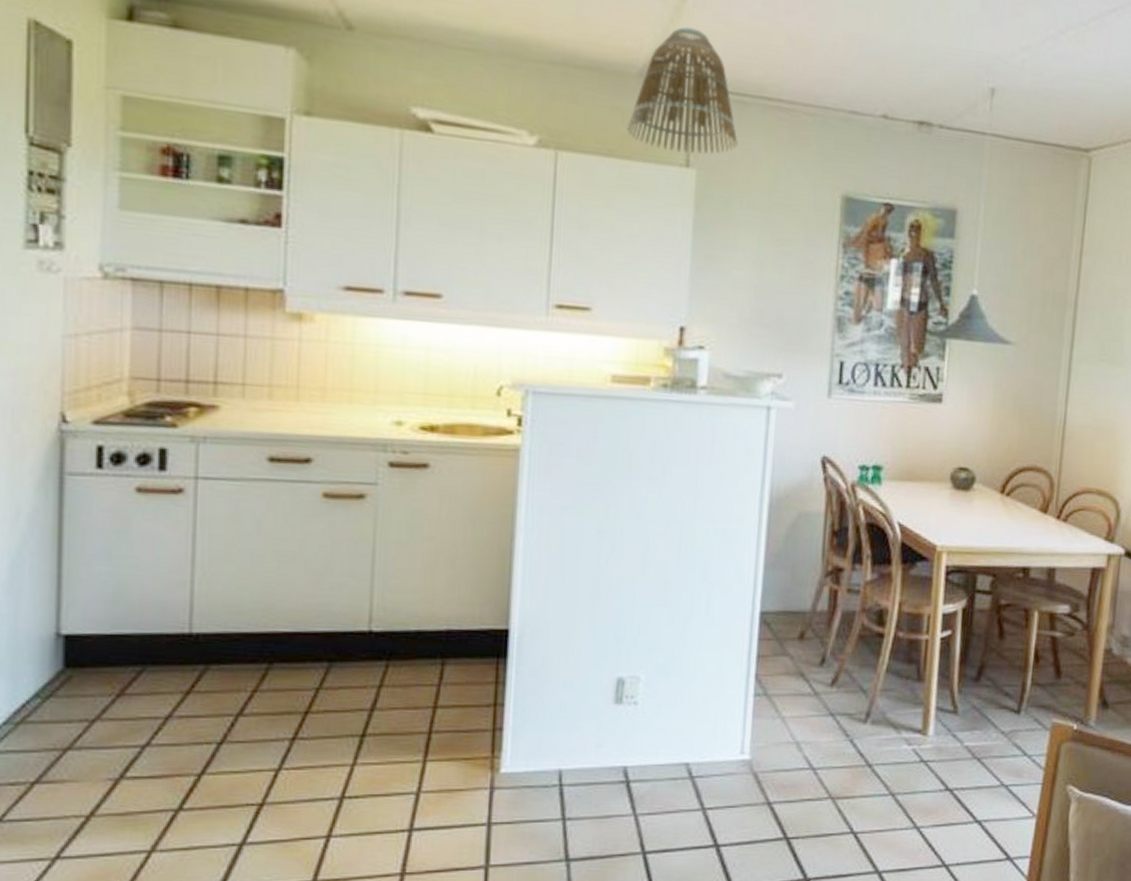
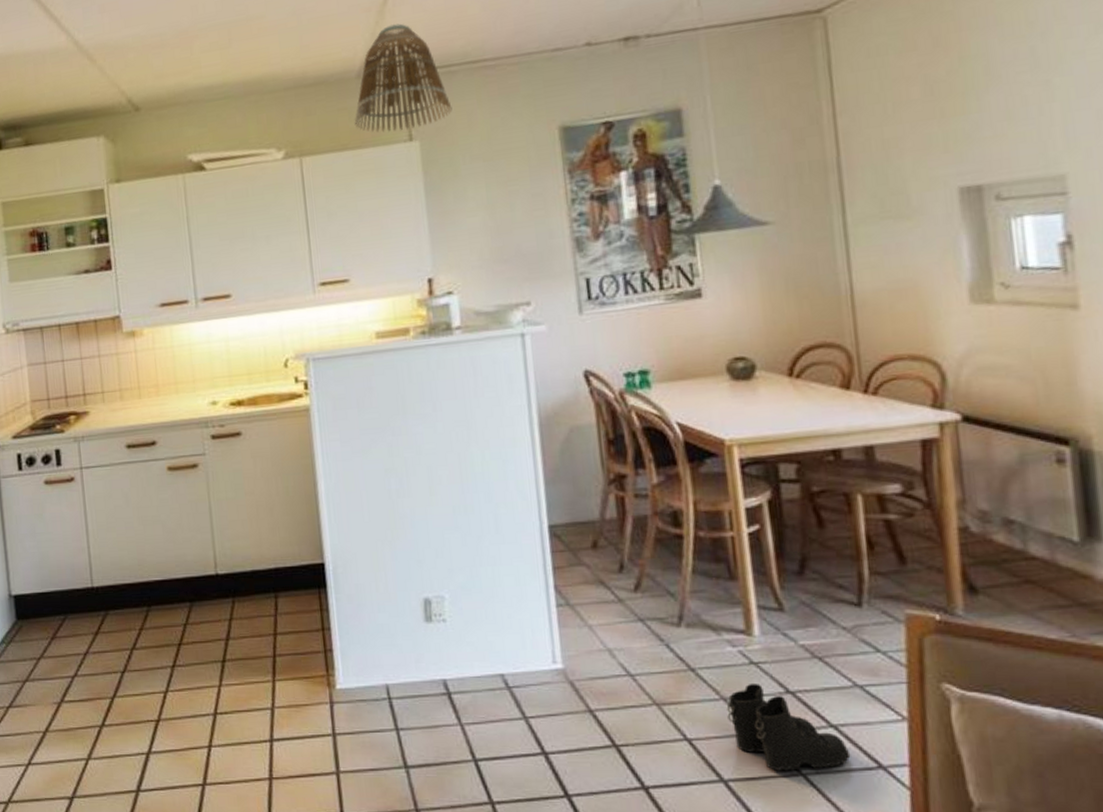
boots: none [892,781,987,863] -> present [726,684,851,772]

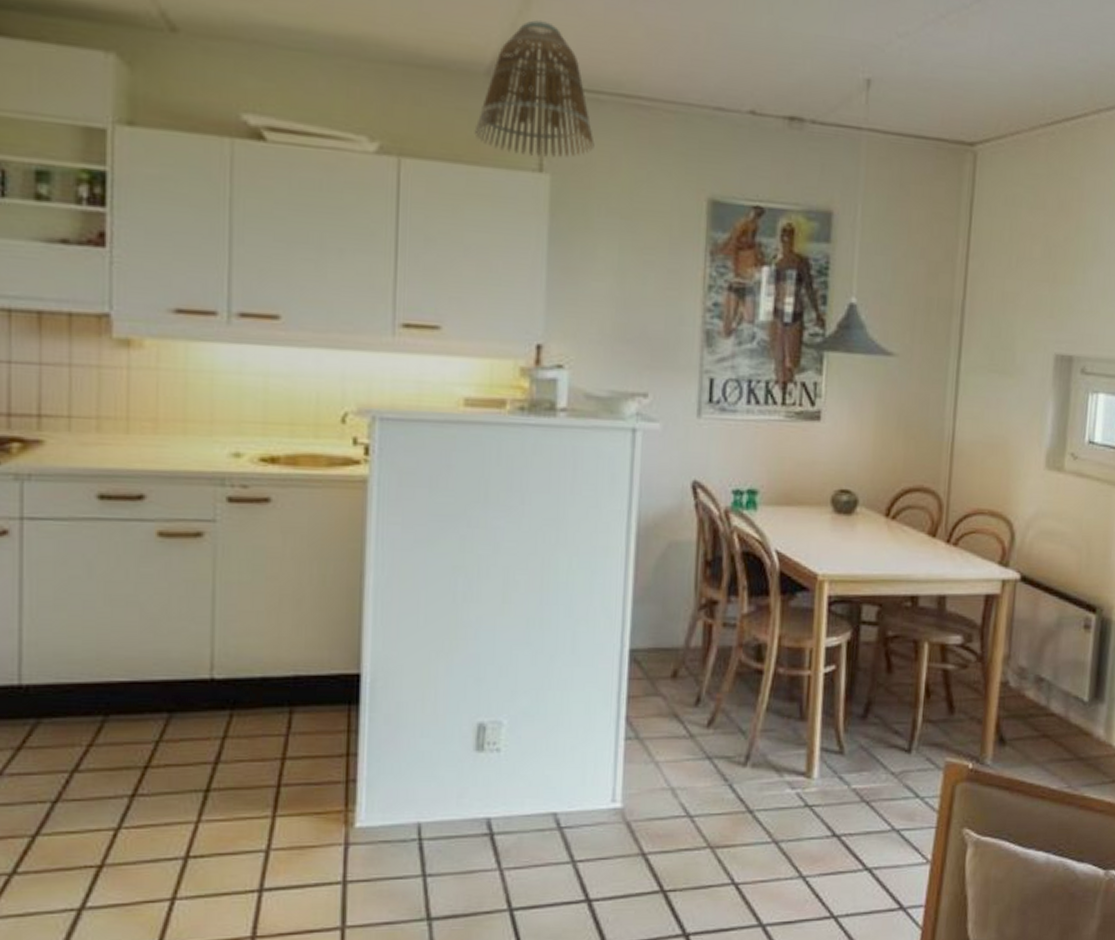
boots: present [726,684,851,772] -> none [775,827,879,915]

